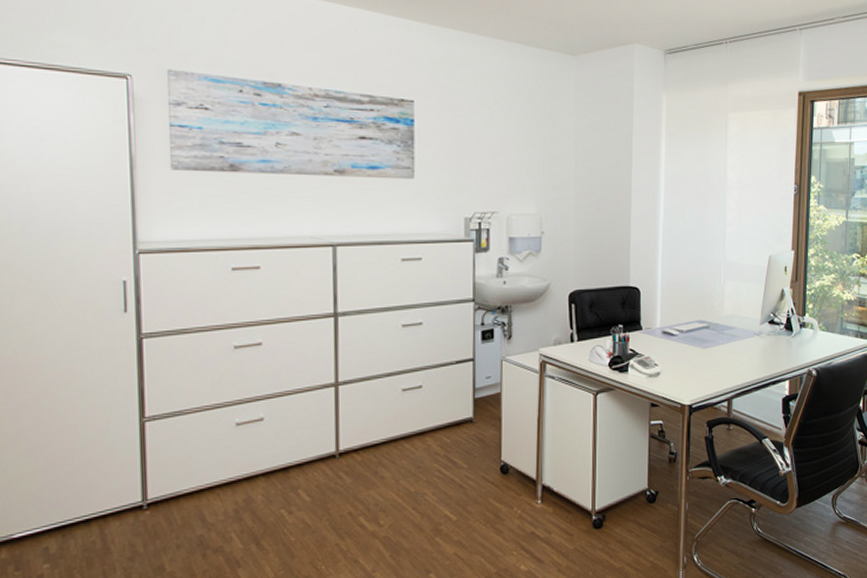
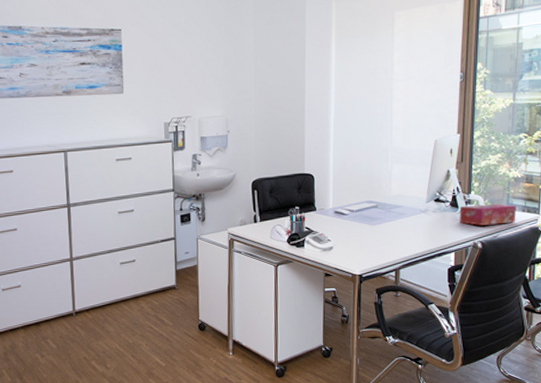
tissue box: none [794,328,850,351] -> present [459,203,516,226]

